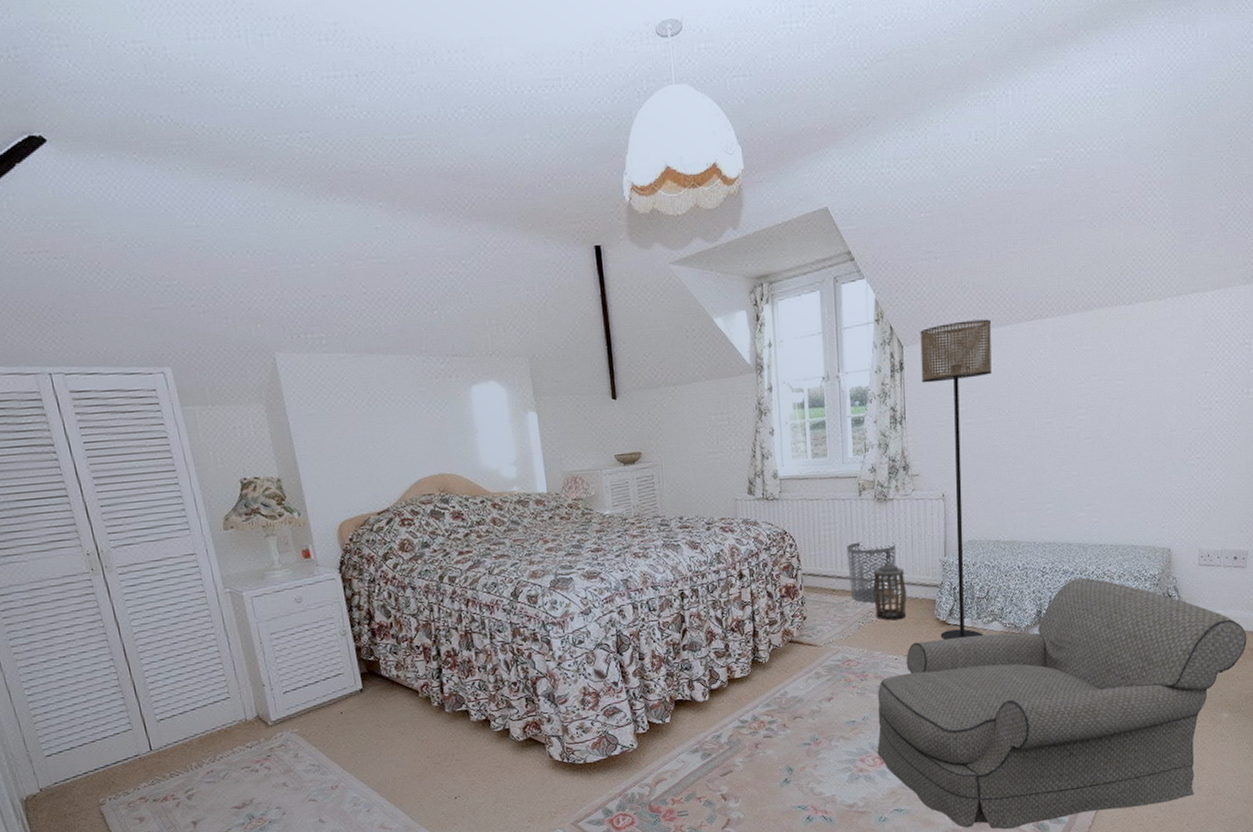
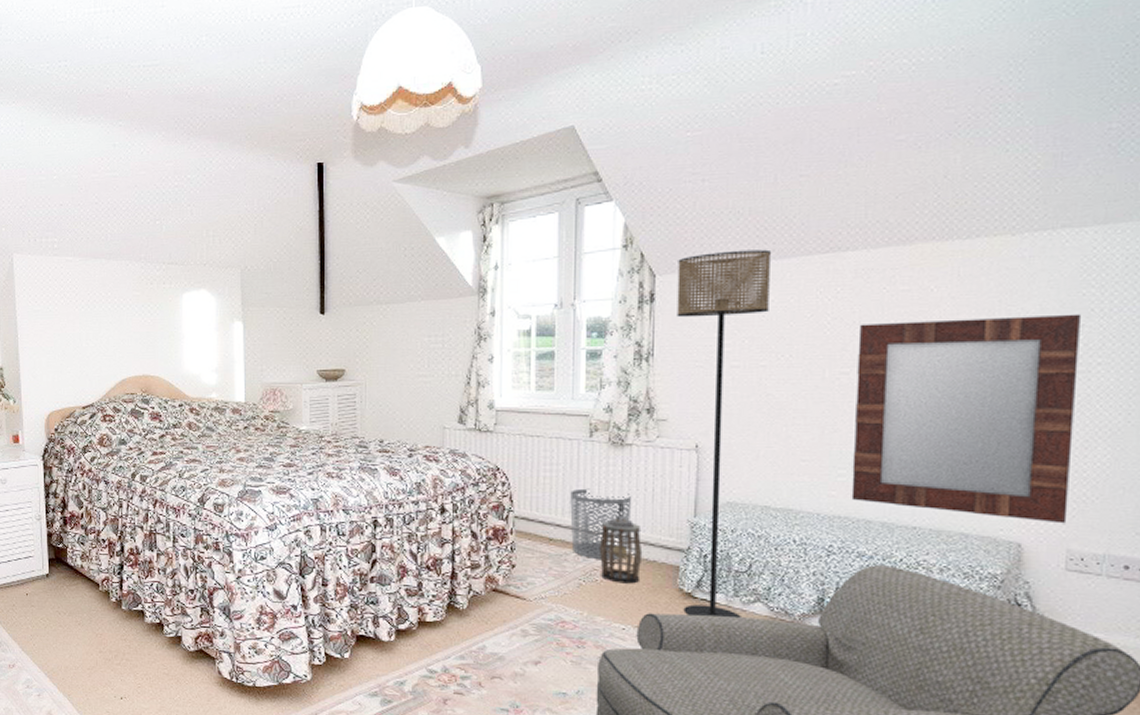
home mirror: none [1057,362,1204,530] -> present [851,314,1080,524]

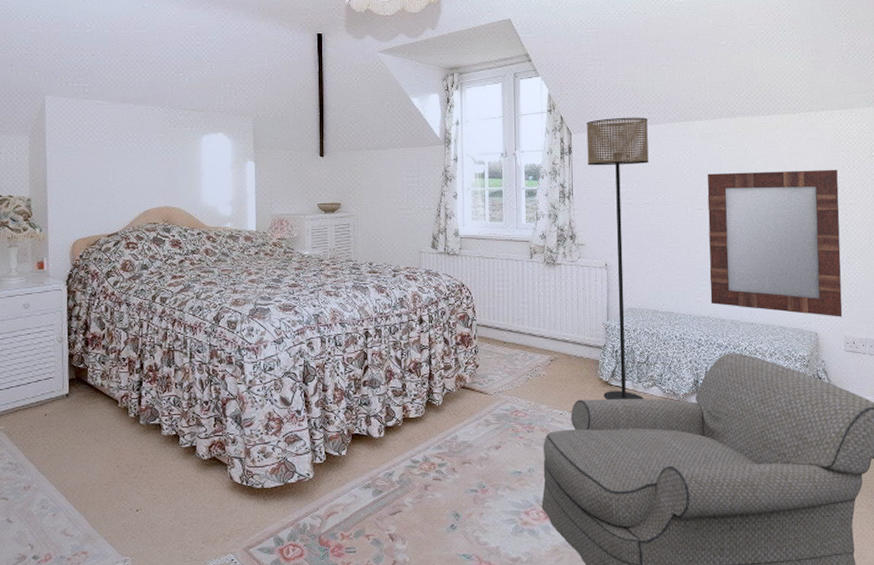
waste bin: present [570,488,631,559] -> none [518,300,562,357]
lantern: present [600,502,643,584] -> none [541,310,573,376]

